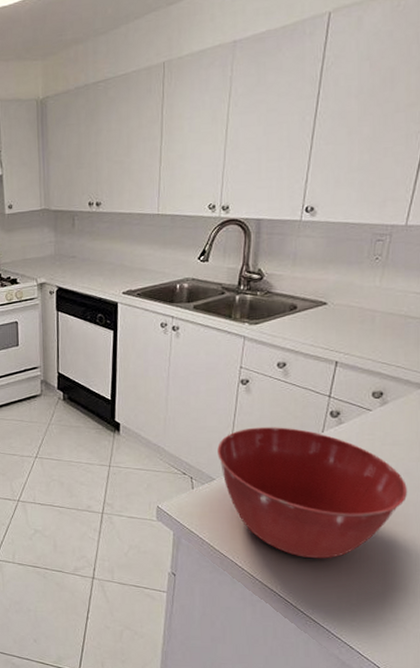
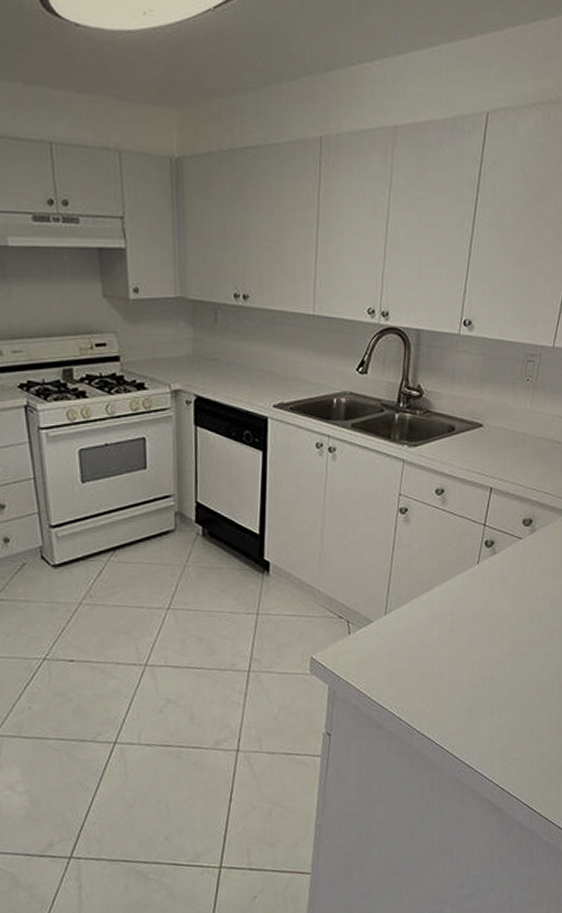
mixing bowl: present [217,427,408,559] -> none [375,559,553,700]

